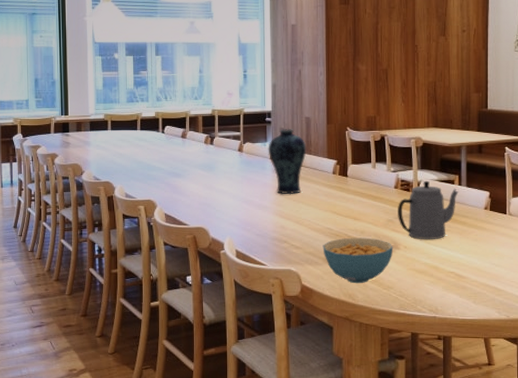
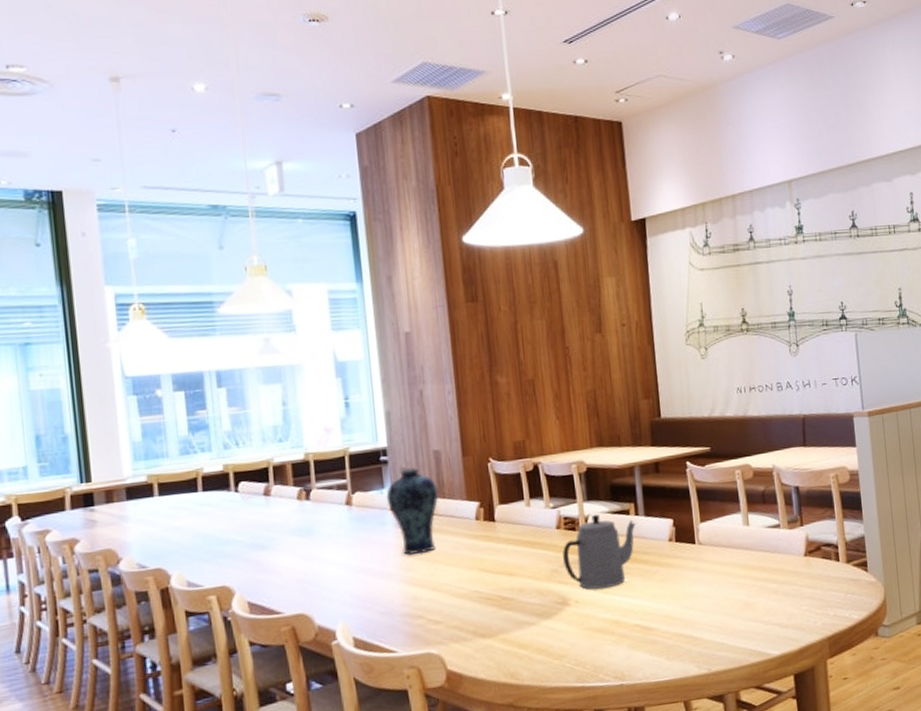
cereal bowl: present [323,237,393,284] -> none [470,596,562,658]

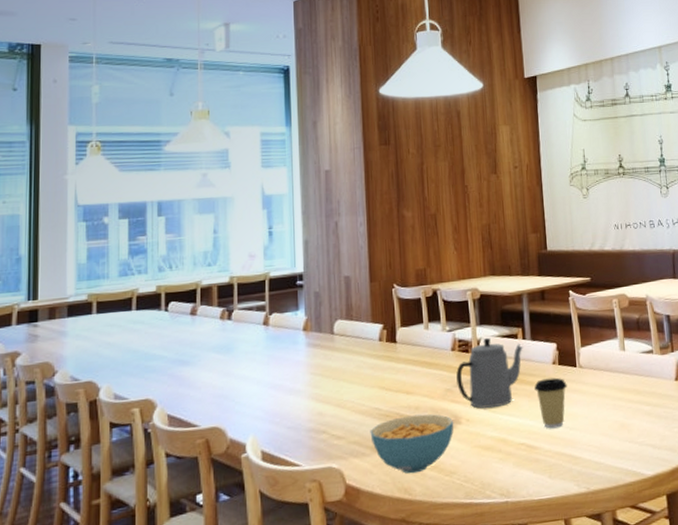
vase: present [386,467,439,555] -> none [300,291,347,373]
cereal bowl: none [470,596,562,658] -> present [370,414,454,474]
coffee cup: none [649,555,686,609] -> present [534,377,567,429]

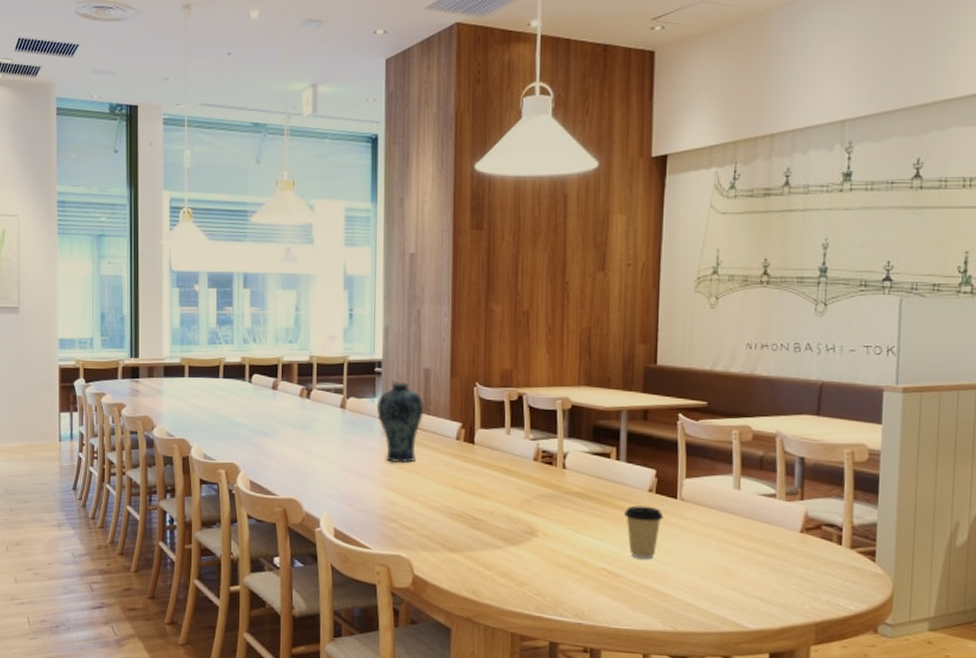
vase: none [300,291,347,373] -> present [376,381,425,464]
cereal bowl: present [370,414,454,474] -> none [441,519,530,577]
teapot: present [456,337,523,409] -> none [537,452,616,527]

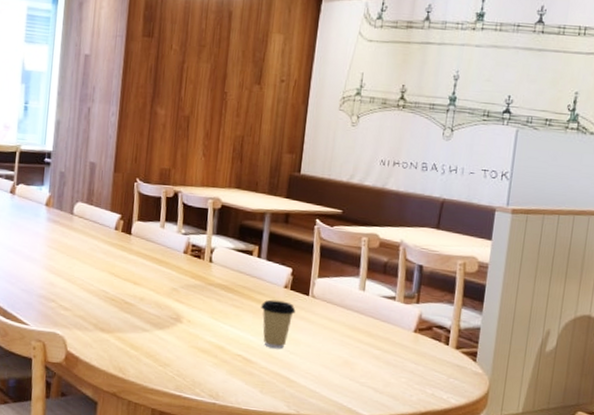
vase: present [376,381,425,464] -> none [43,172,88,249]

